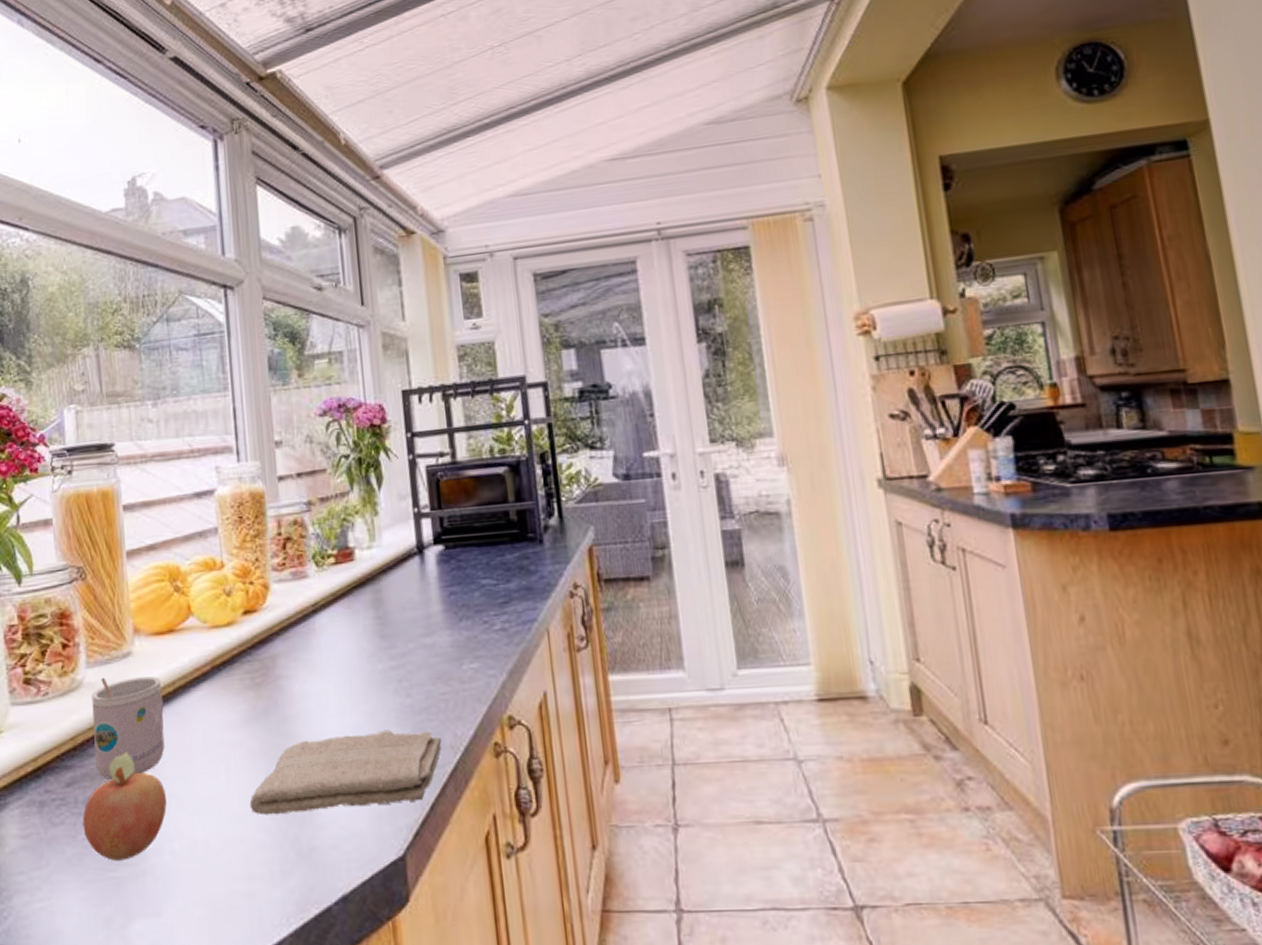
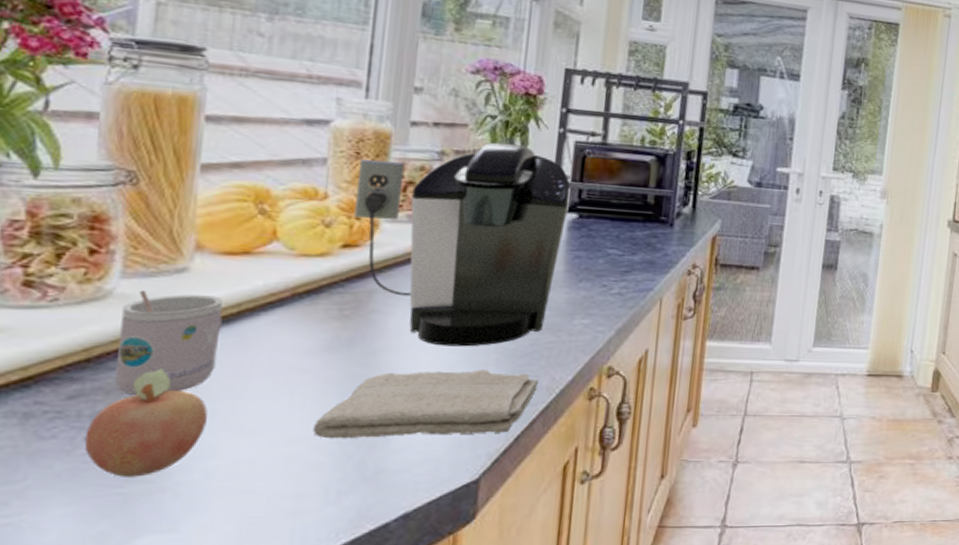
coffee maker: none [243,480,435,708] -> present [353,142,571,347]

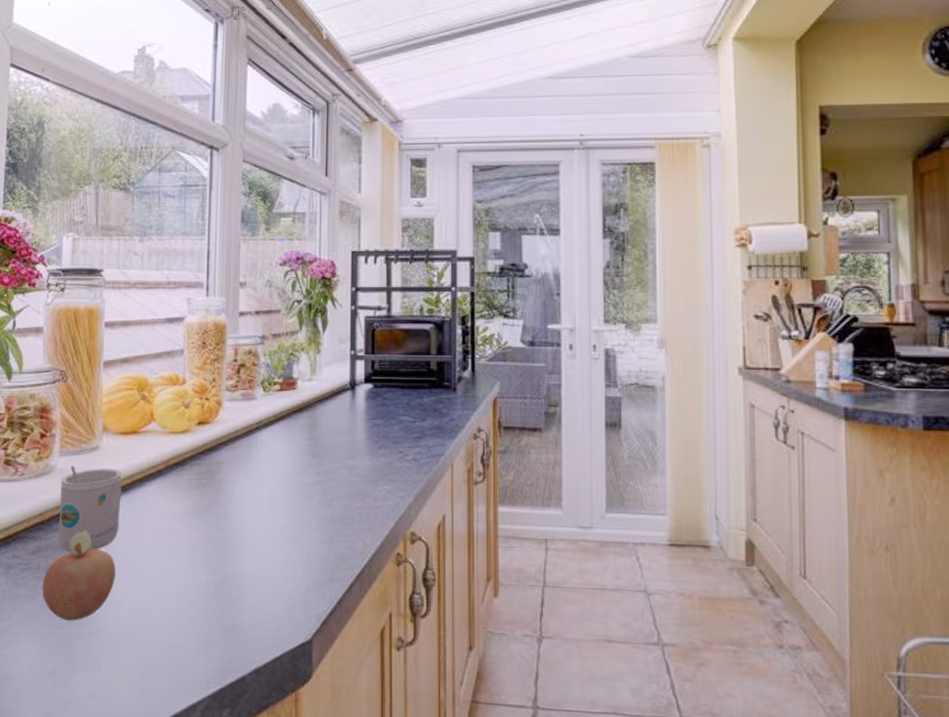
washcloth: present [312,369,539,439] -> none [185,533,354,597]
coffee maker: present [353,142,571,347] -> none [204,324,365,512]

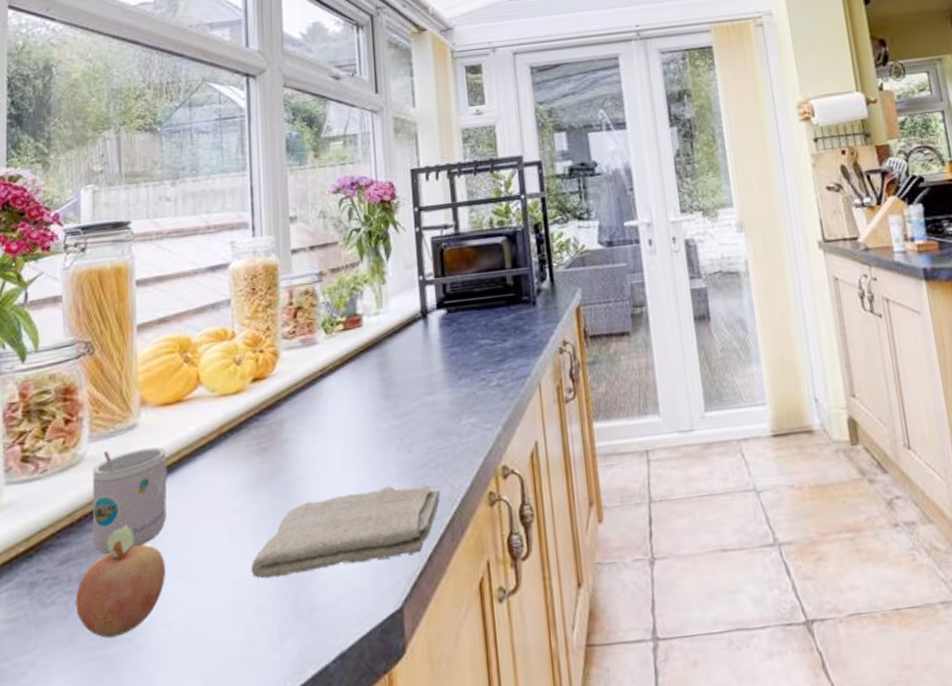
washcloth: none [185,533,354,597] -> present [250,484,441,579]

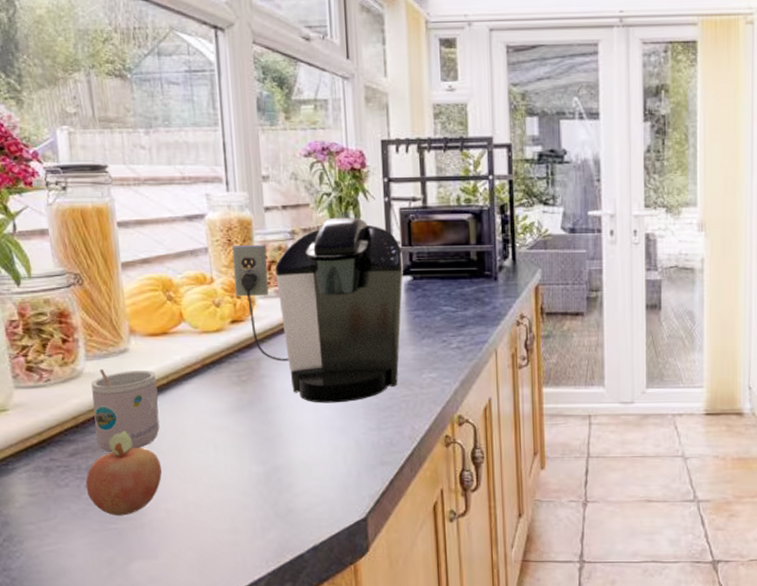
washcloth: present [250,484,441,579] -> none [235,422,402,484]
coffee maker: none [255,251,437,467] -> present [231,217,403,403]

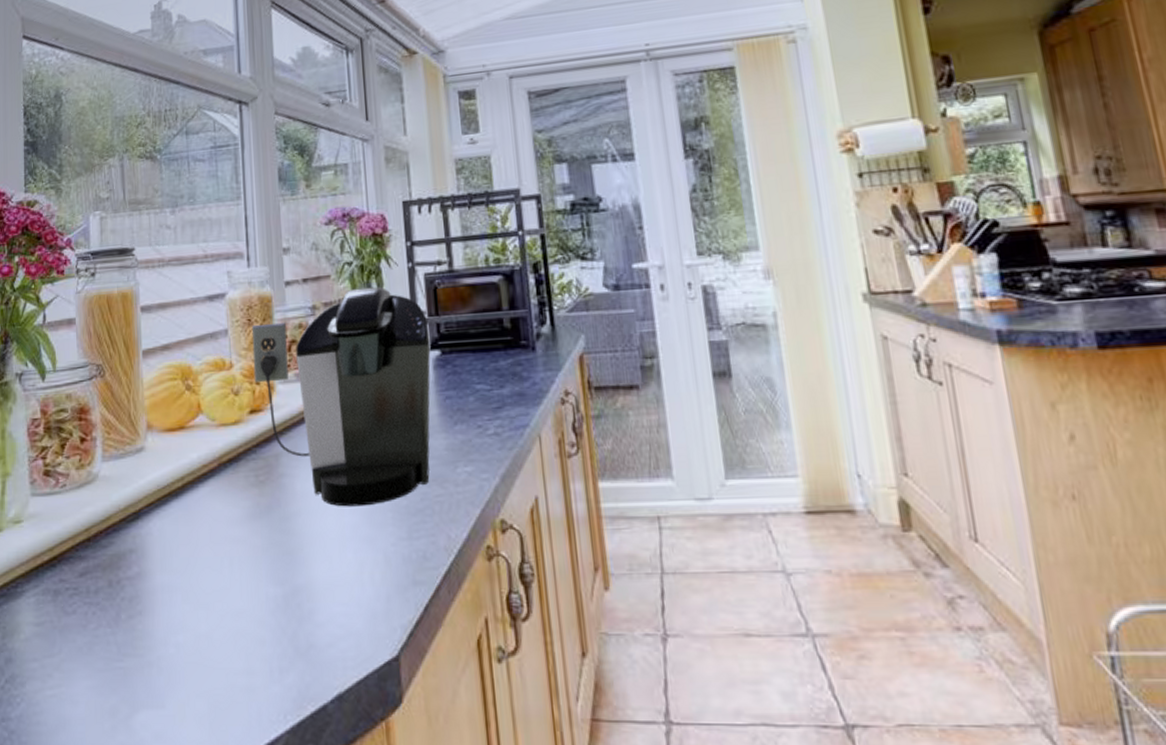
fruit: present [85,430,162,516] -> none [93,544,173,651]
mug: present [91,369,160,452] -> none [106,471,173,571]

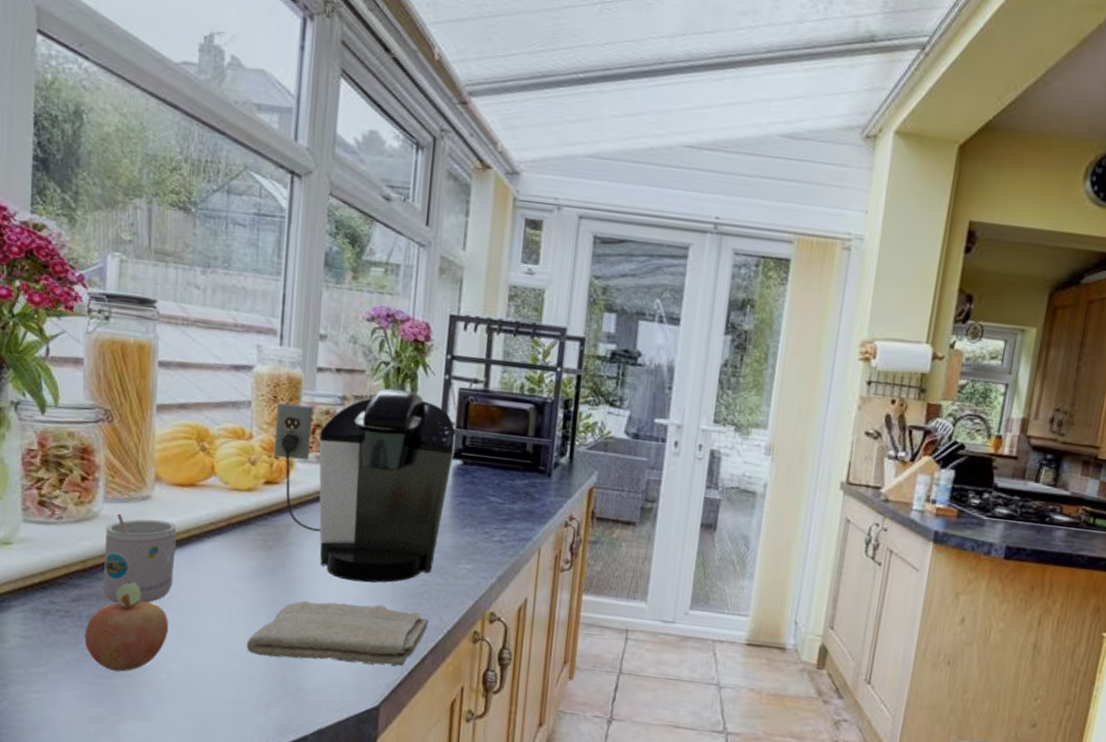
fruit: none [93,544,173,651] -> present [84,582,168,672]
mug: none [106,471,173,571] -> present [103,513,177,603]
washcloth: none [251,530,436,611] -> present [246,600,429,667]

